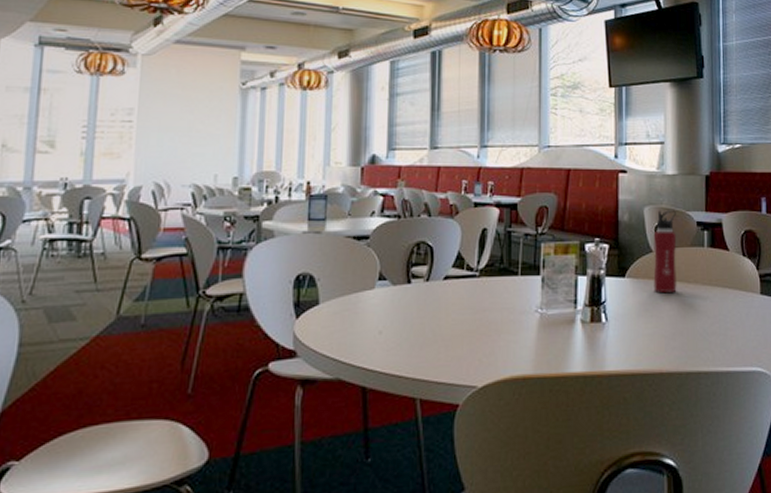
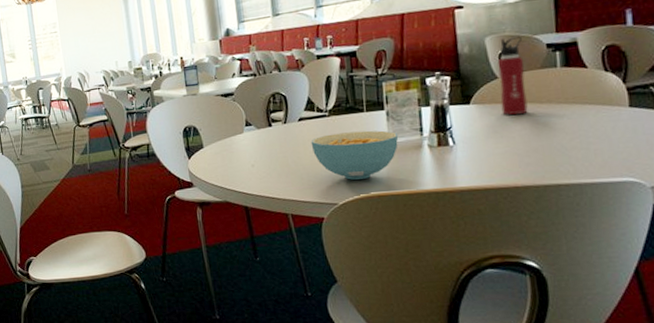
cereal bowl: none [454,298,551,357] -> present [311,130,398,180]

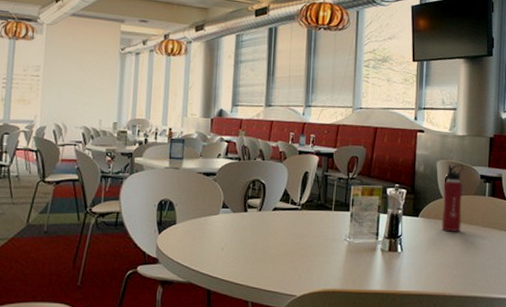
cereal bowl: present [311,130,398,180] -> none [280,227,357,274]

